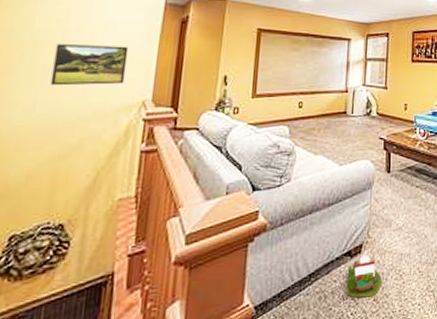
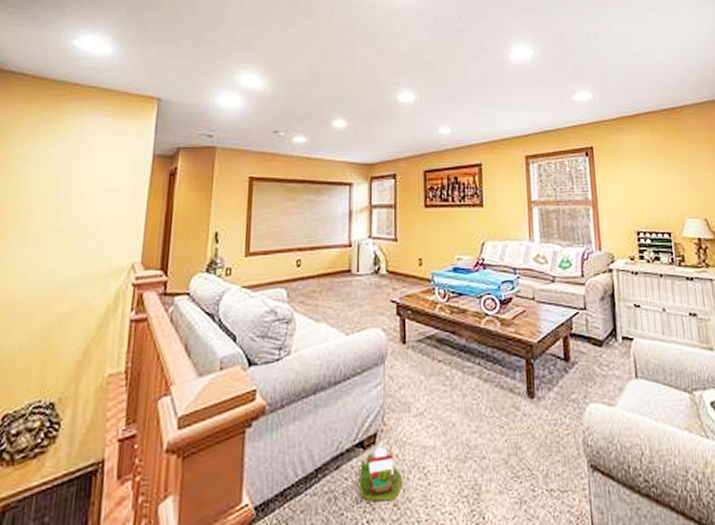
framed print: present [50,44,129,86] -> none [42,204,118,250]

